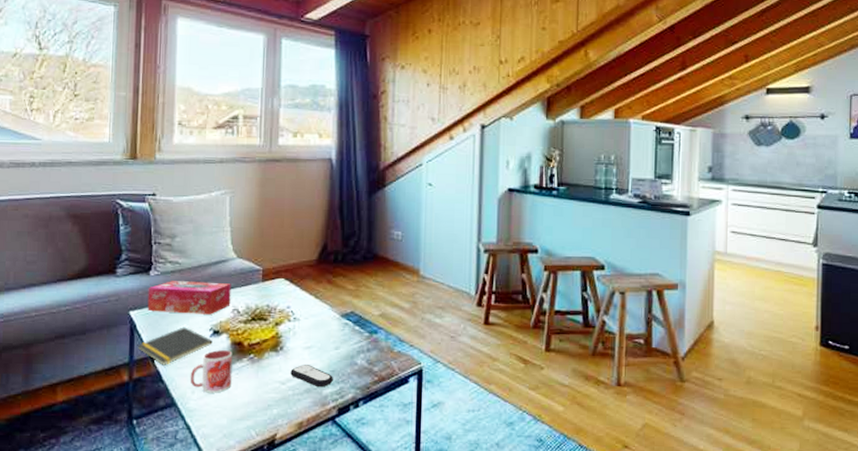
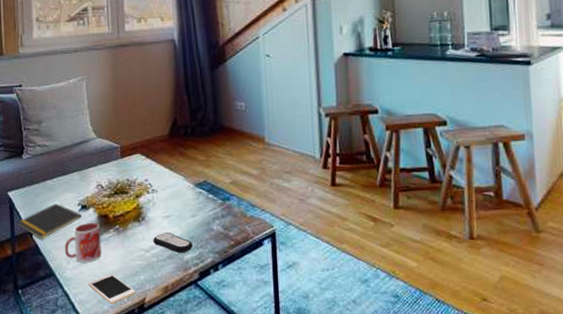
tissue box: present [147,281,231,315] -> none [22,161,95,192]
cell phone: none [214,406,267,439] -> present [88,274,136,304]

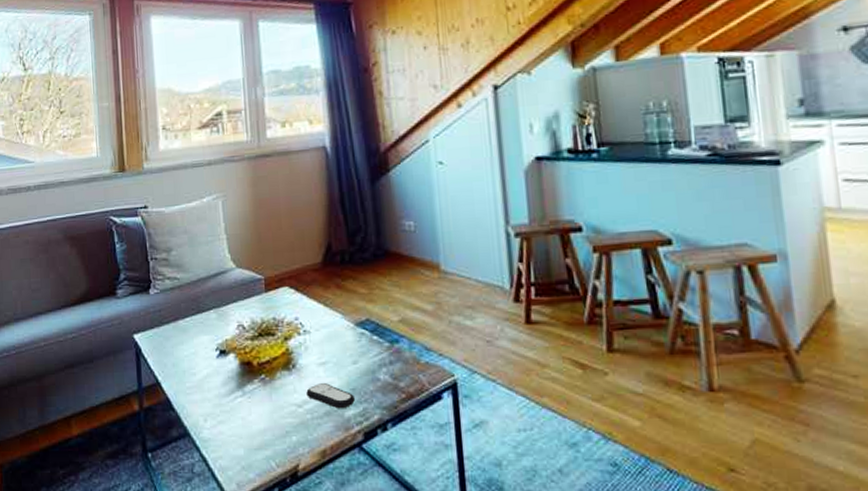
notepad: present [17,203,82,239] -> none [144,348,220,392]
mug: present [64,223,101,263] -> none [200,371,245,420]
cell phone: present [88,274,136,304] -> none [230,434,288,472]

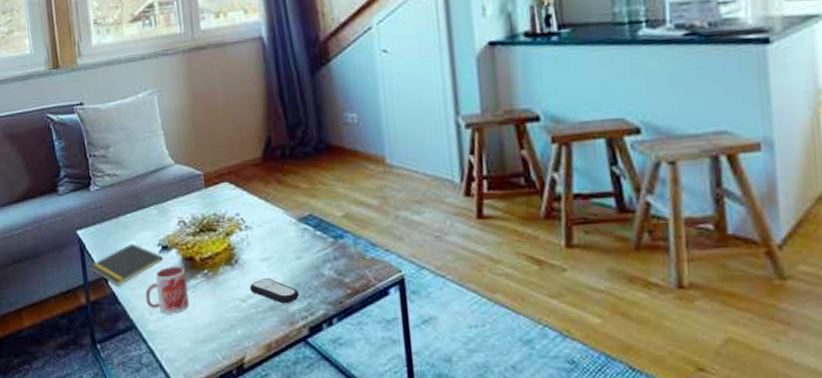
notepad: none [144,348,220,392] -> present [89,243,163,286]
mug: none [200,371,245,420] -> present [145,267,189,314]

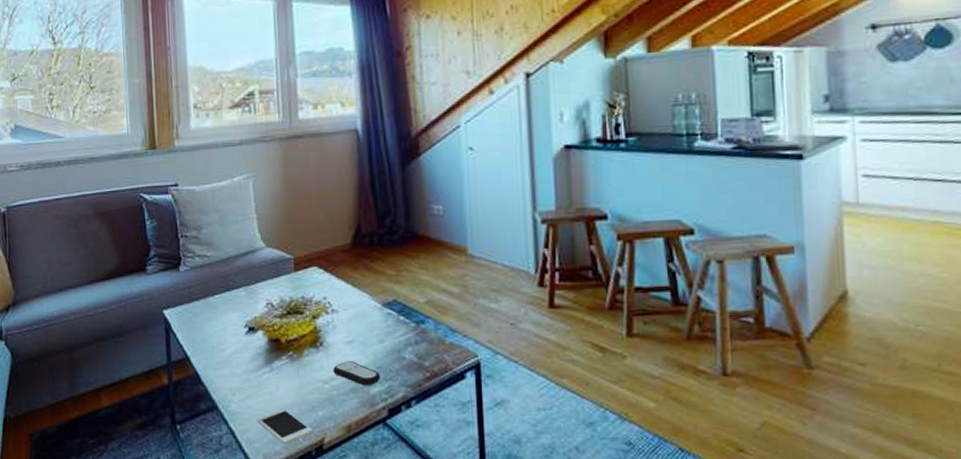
notepad: present [89,243,163,286] -> none [173,324,249,366]
mug: present [145,267,189,314] -> none [229,348,272,395]
cell phone: none [175,327,233,363] -> present [257,409,313,444]

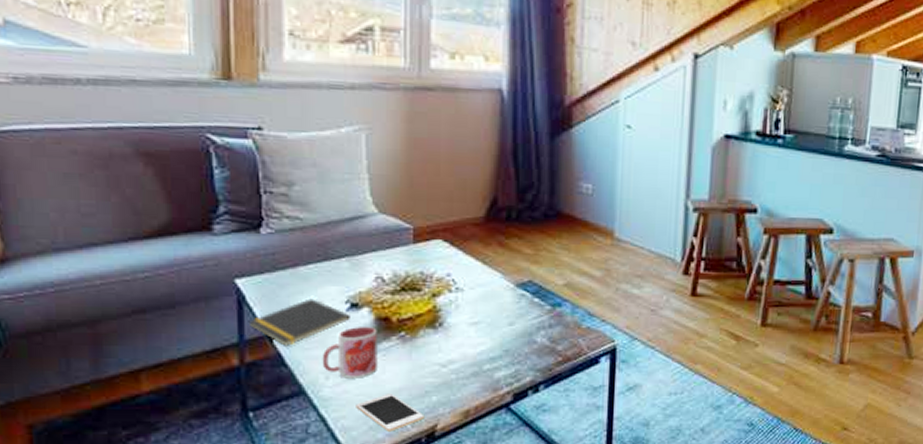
notepad: none [173,324,249,366] -> present [248,298,350,346]
mug: none [229,348,272,395] -> present [322,327,377,378]
remote control: present [333,361,380,386] -> none [453,344,507,370]

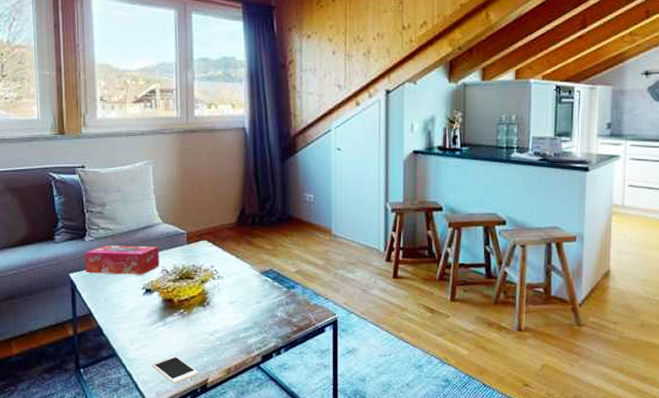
notepad: present [248,298,350,346] -> none [78,286,146,321]
tissue box: none [259,241,372,284] -> present [84,245,160,275]
mug: present [322,327,377,378] -> none [127,306,165,344]

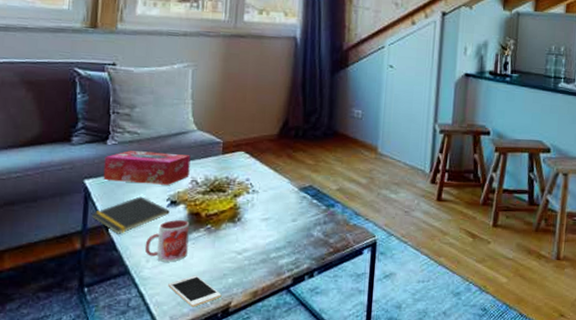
notepad: none [78,286,146,321] -> present [91,196,170,234]
mug: none [127,306,165,344] -> present [144,220,190,262]

